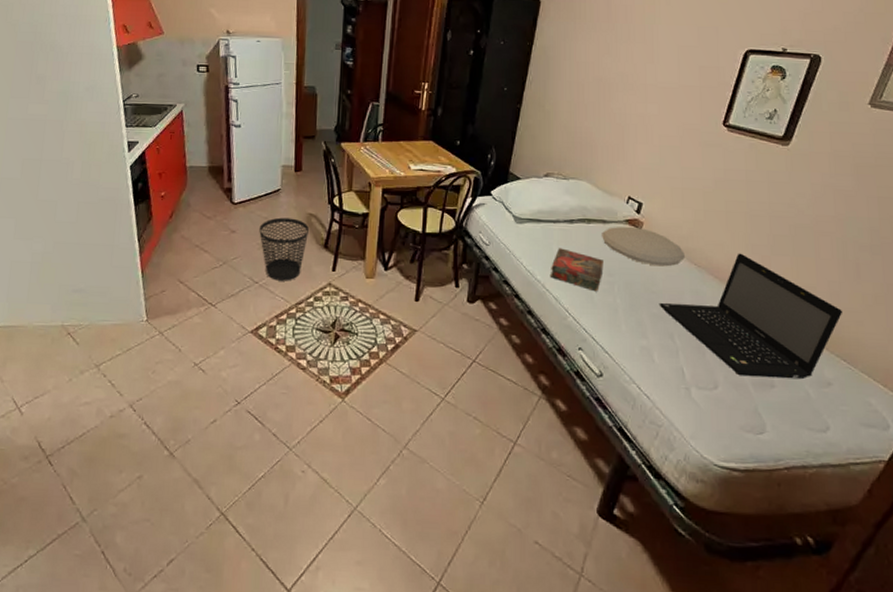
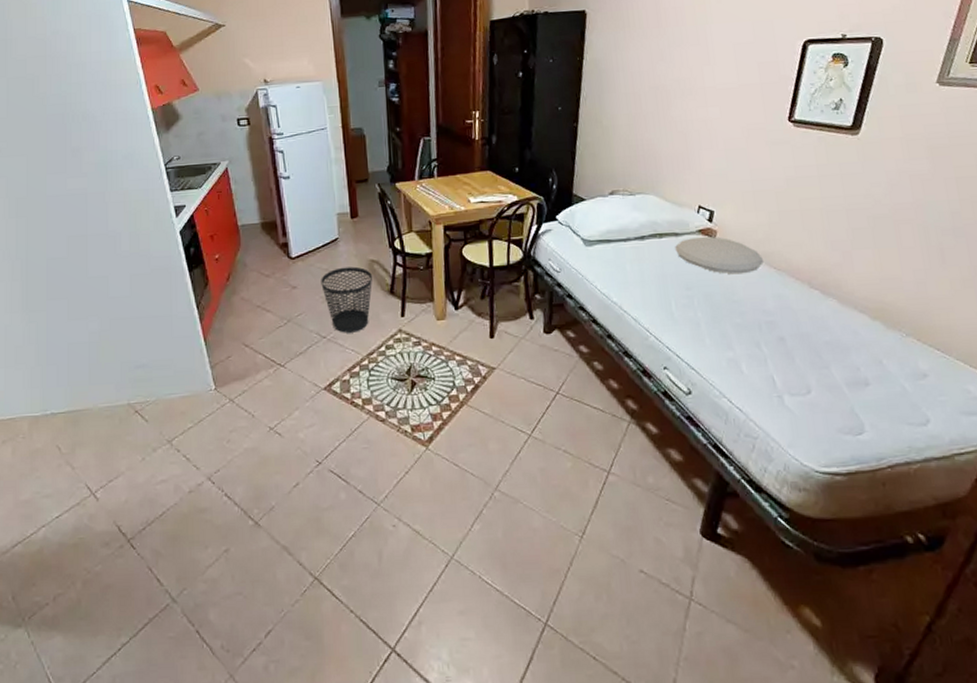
book: present [551,248,604,292] -> none [626,266,681,308]
laptop: present [659,253,843,380] -> none [741,251,932,378]

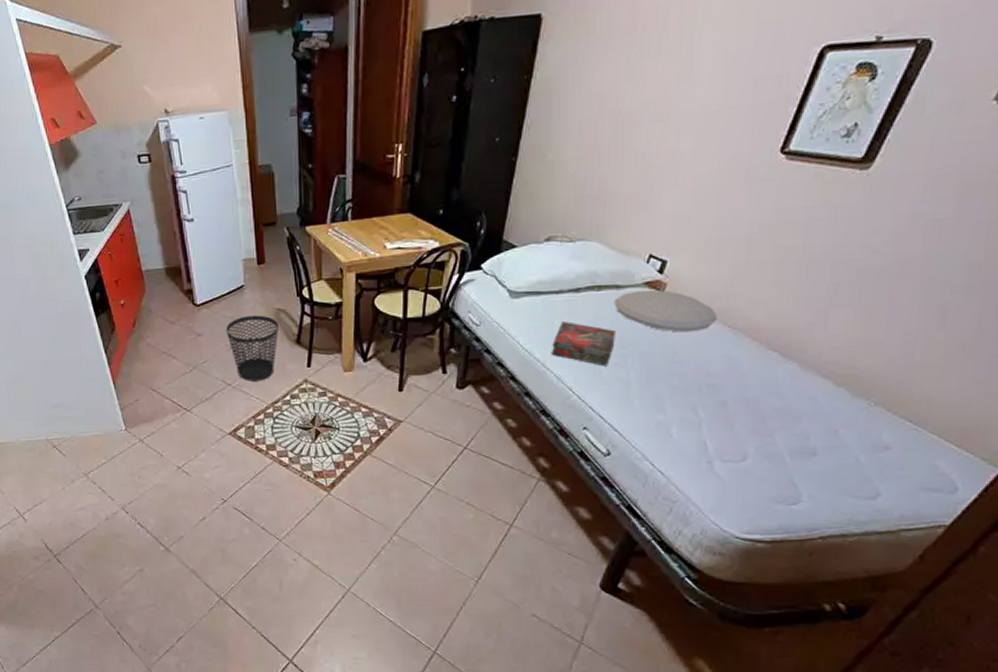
book: none [626,266,681,308] -> present [552,321,615,367]

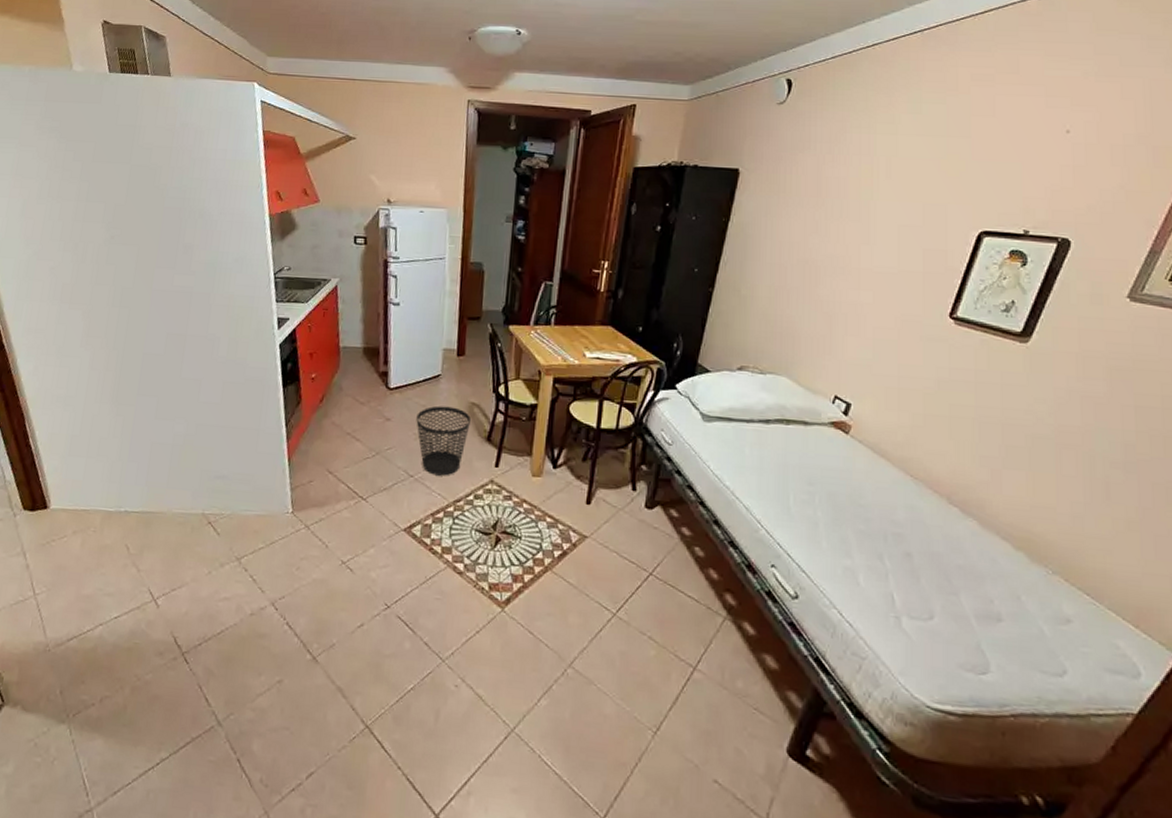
book: present [552,321,615,367] -> none [742,451,803,503]
cushion: present [614,289,719,333] -> none [802,429,901,477]

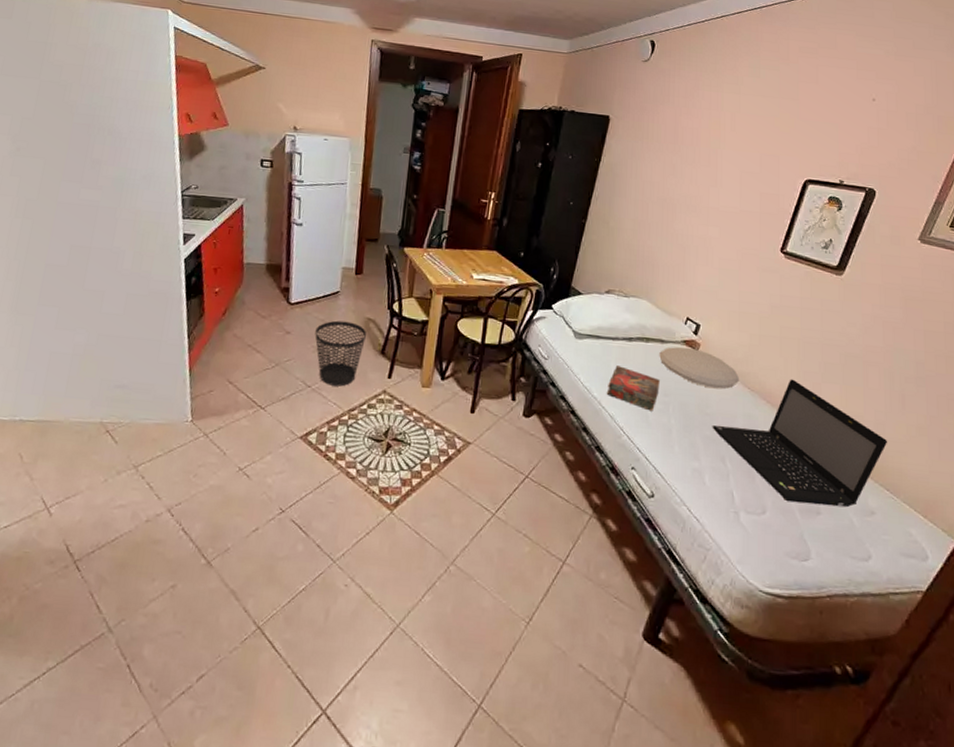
book: none [742,451,803,503] -> present [607,365,660,412]
cushion: none [802,429,901,477] -> present [659,347,740,390]
laptop: none [866,464,1088,614] -> present [712,379,888,508]

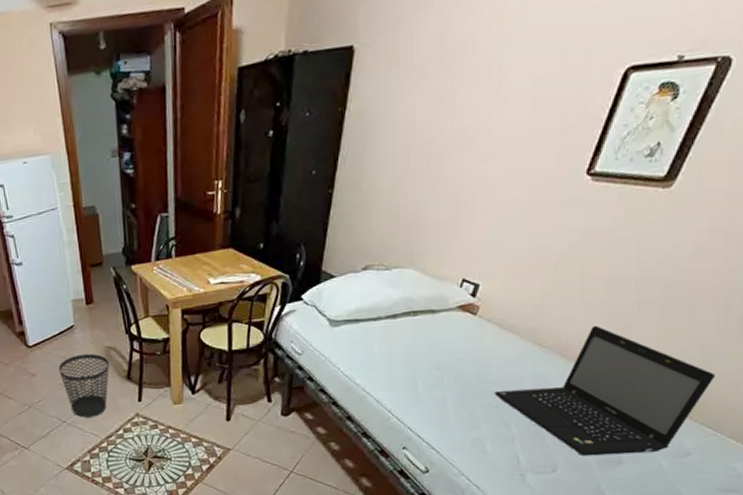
book: present [607,365,660,412] -> none [371,347,431,389]
cushion: present [659,347,740,390] -> none [430,312,529,353]

